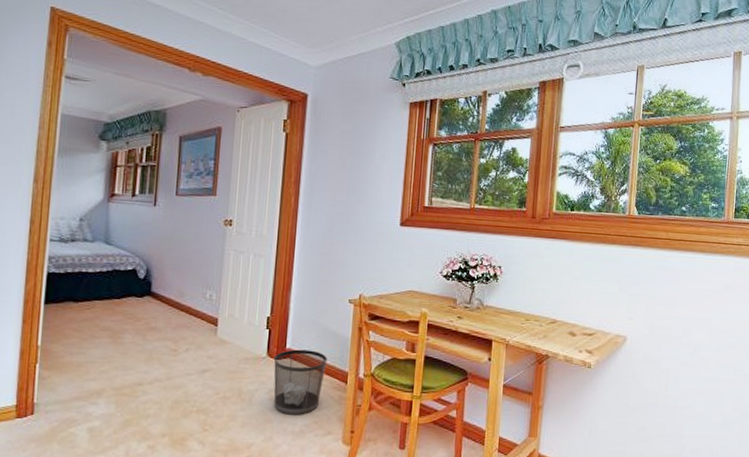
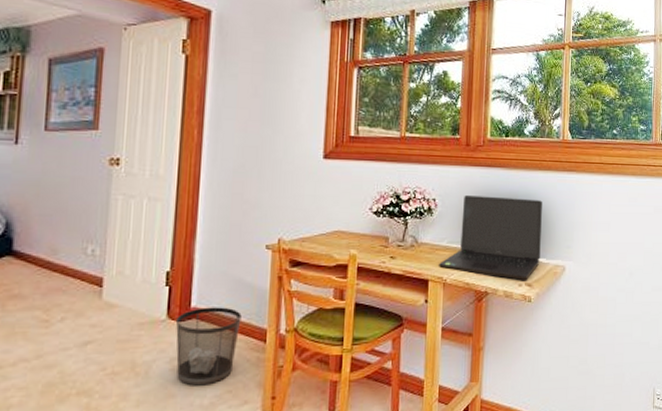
laptop: none [502,264,606,348] -> present [439,196,542,281]

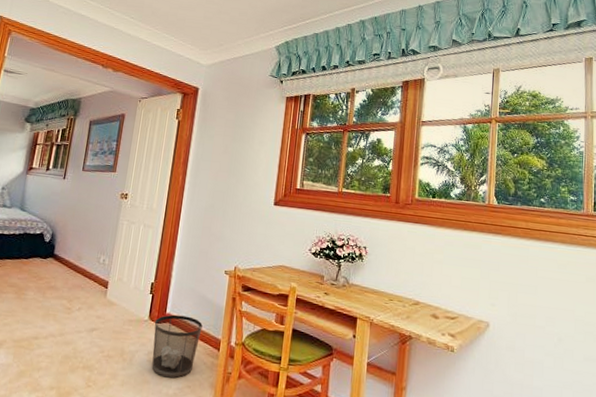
laptop: present [439,196,542,281] -> none [367,247,467,332]

